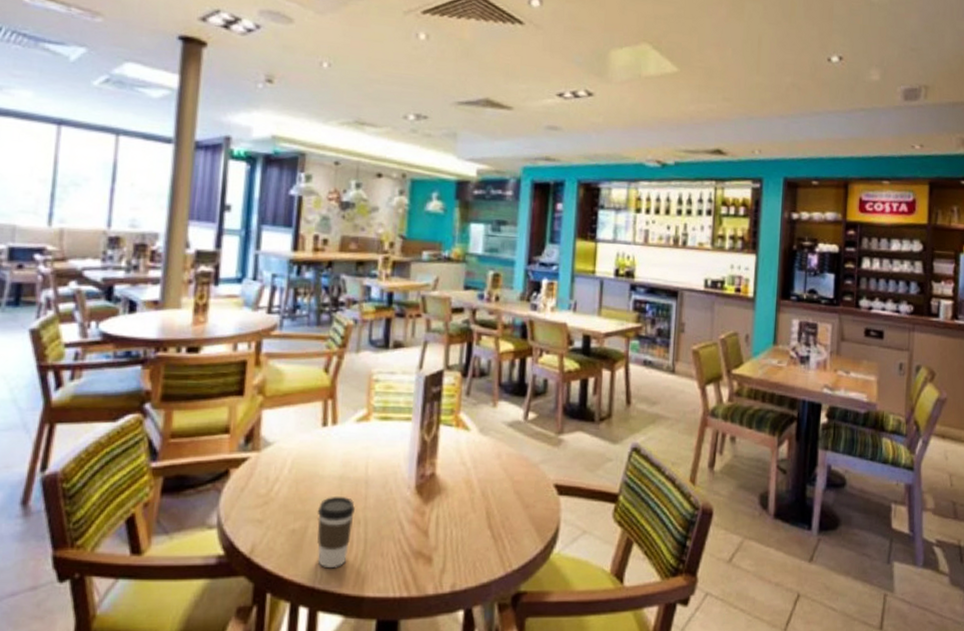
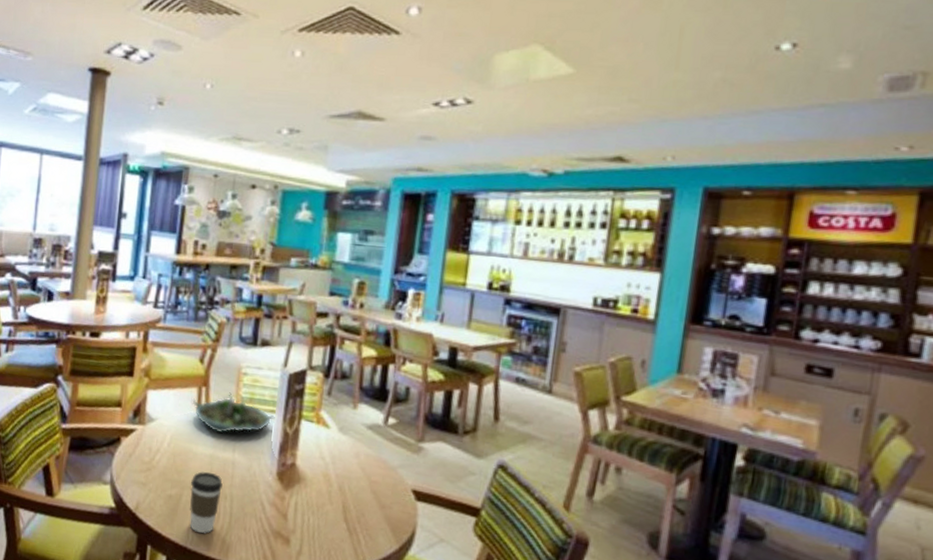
succulent planter: none [316,403,411,451] -> present [192,392,275,434]

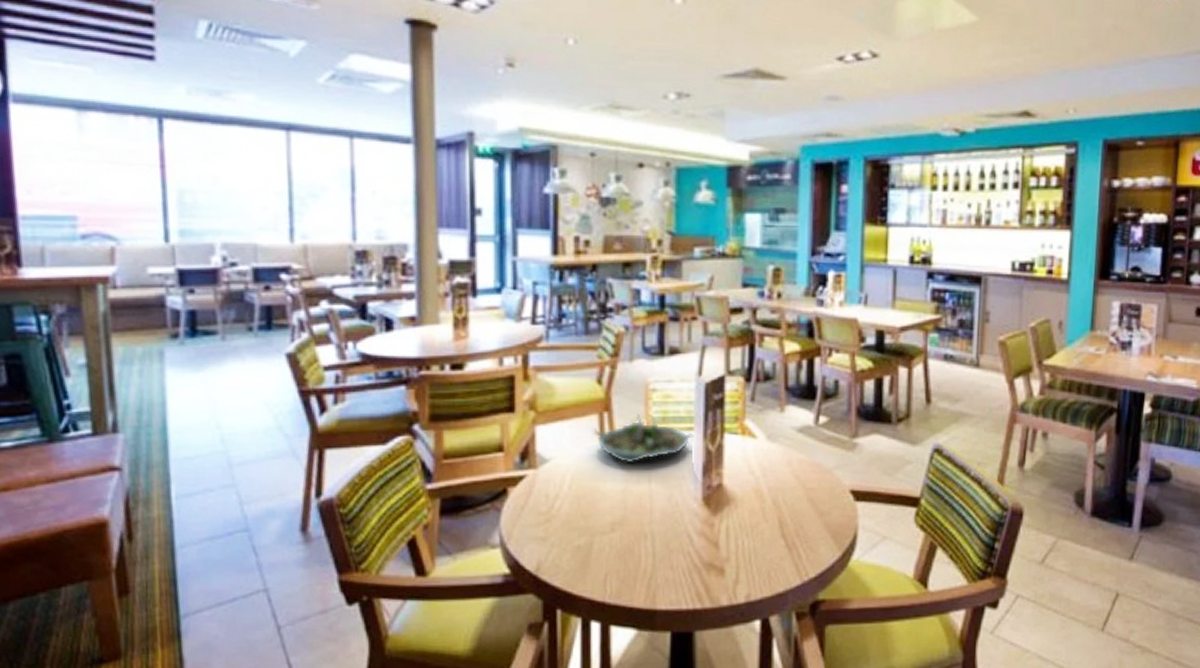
coffee cup: present [189,471,223,534] -> none [602,510,640,582]

